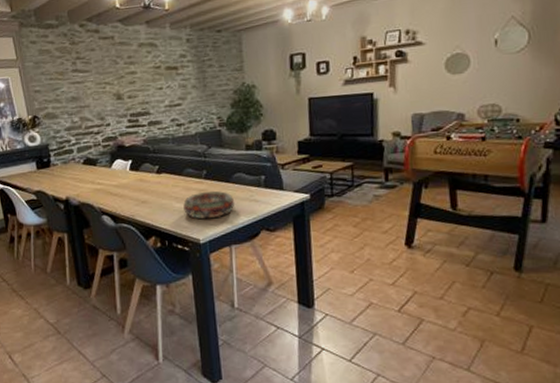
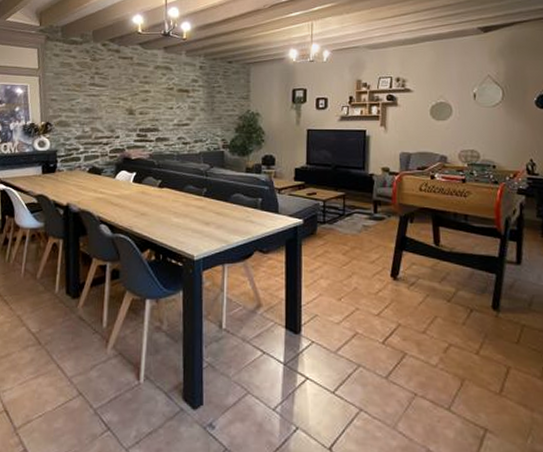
decorative bowl: present [183,191,235,220] -> none [181,208,232,236]

